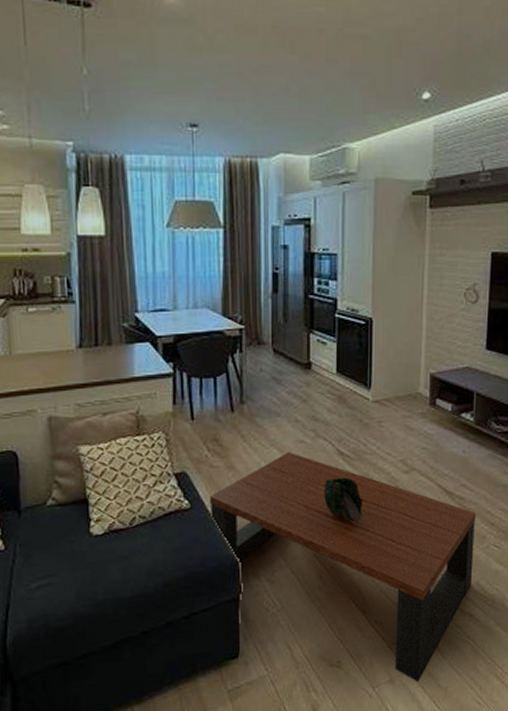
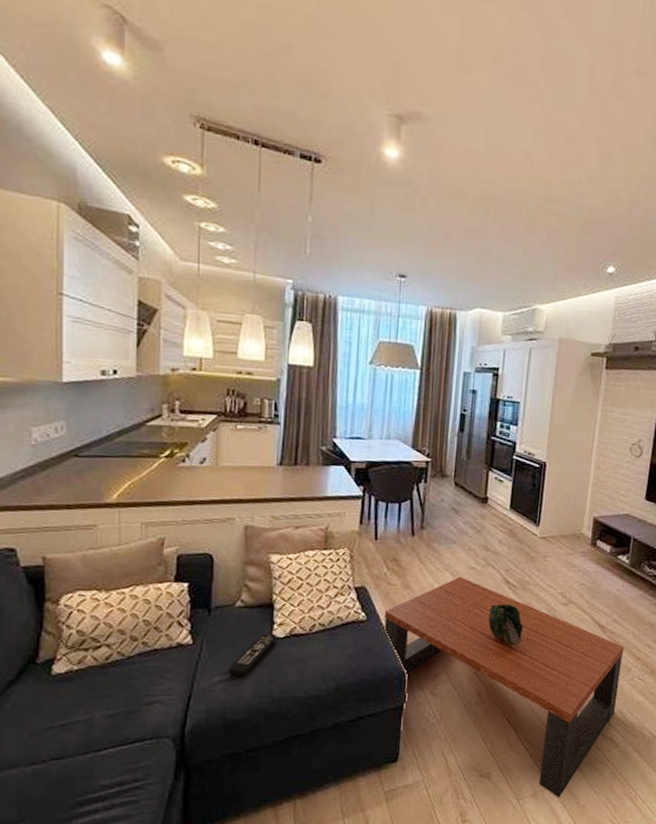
remote control: none [46,531,95,581] -> present [229,633,277,677]

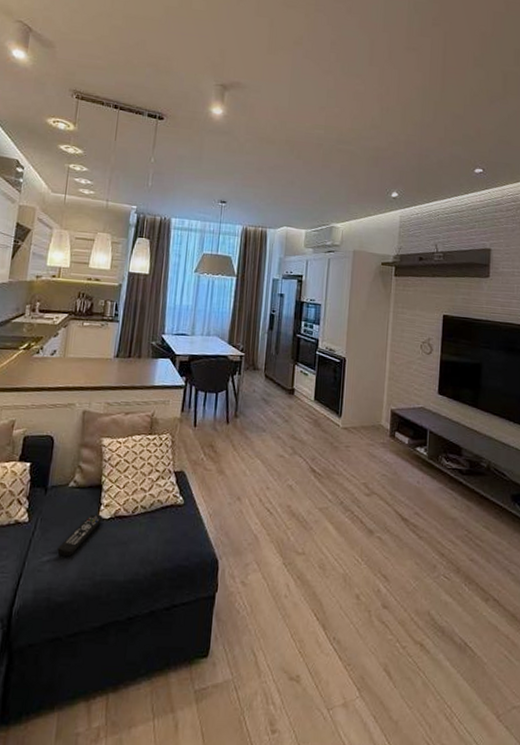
coffee table: present [384,576,625,798] -> none [199,463,428,710]
decorative bowl: present [488,604,524,646] -> none [296,492,330,537]

